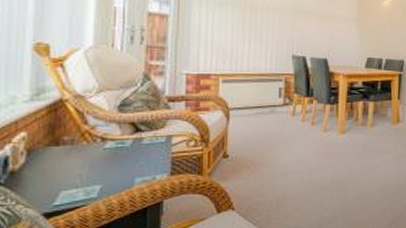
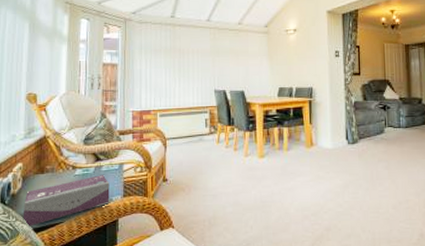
tissue box: none [27,149,153,211] -> present [23,175,110,227]

